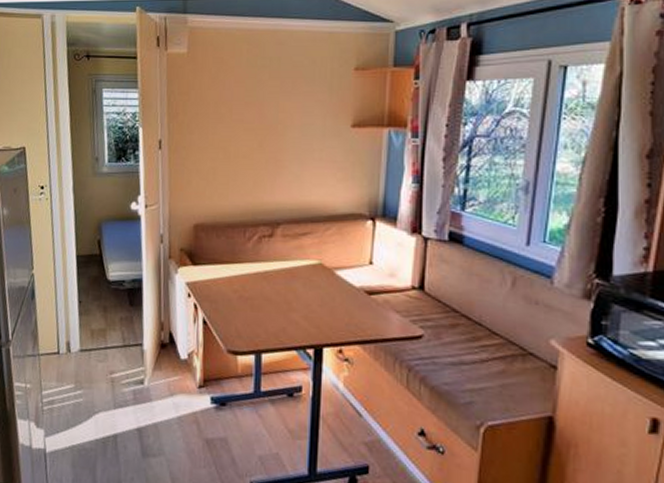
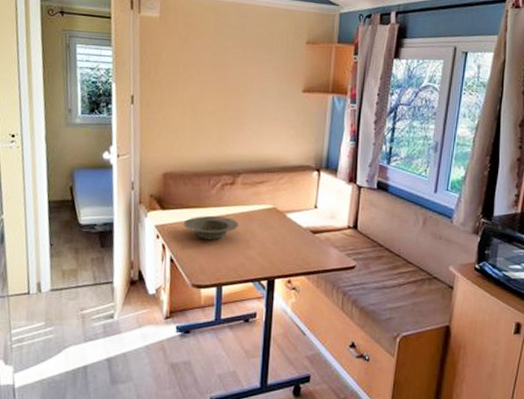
bowl: none [216,272,279,301] -> present [183,215,238,240]

